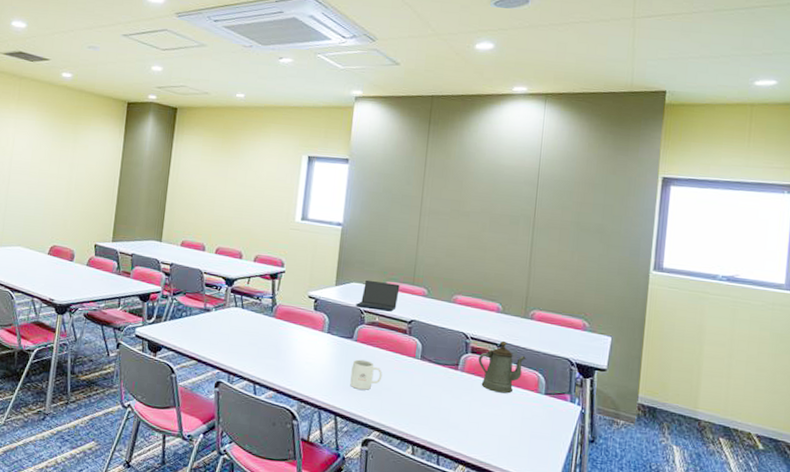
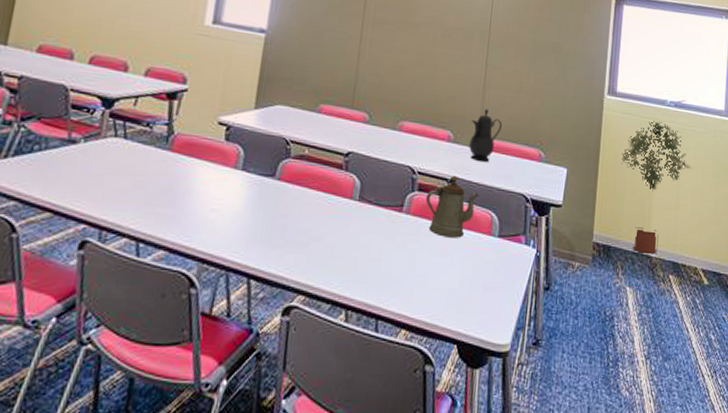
mug: present [350,359,383,390] -> none [269,203,311,243]
laptop: present [356,279,400,312] -> none [280,101,336,142]
coffeepot: none [517,284,548,330] -> present [469,109,503,162]
potted tree: none [668,295,745,419] -> present [621,121,691,255]

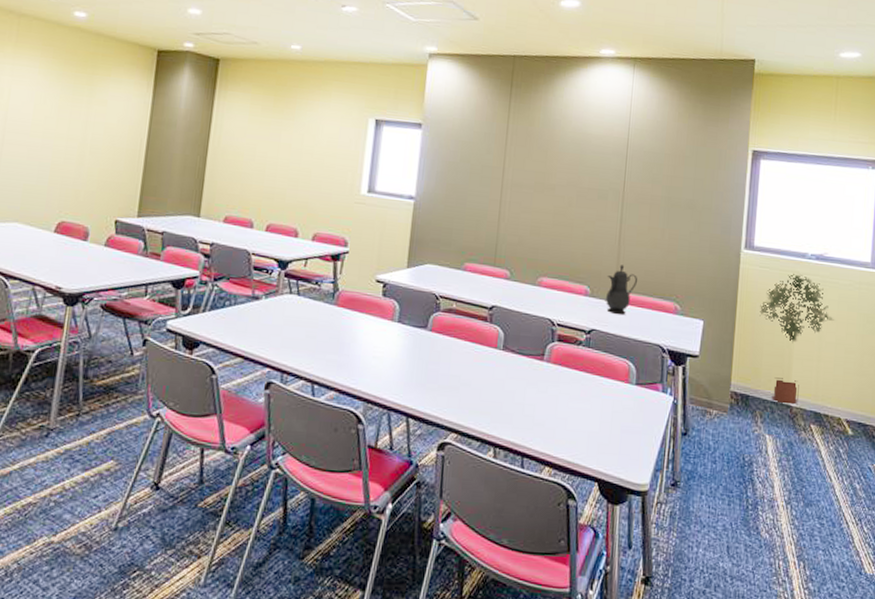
coffee pot: present [426,175,479,238] -> none [565,326,616,385]

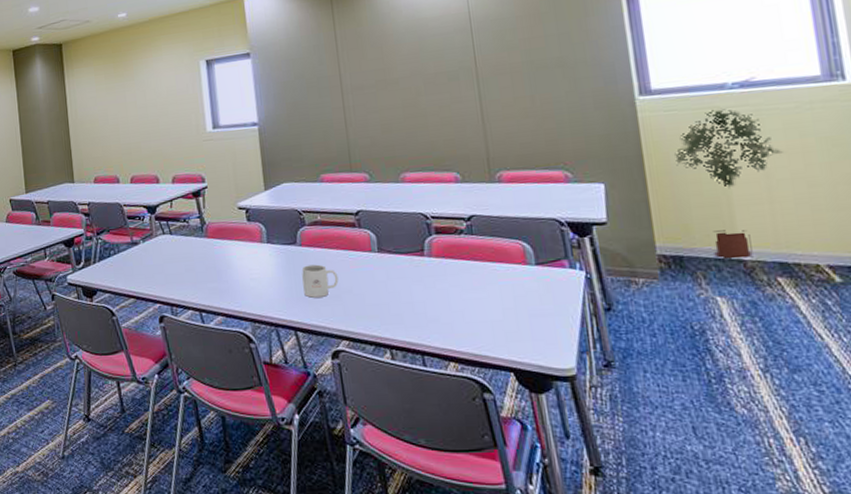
mug: none [424,351,461,387] -> present [301,264,339,298]
coffeepot: present [606,264,638,314] -> none [476,143,514,195]

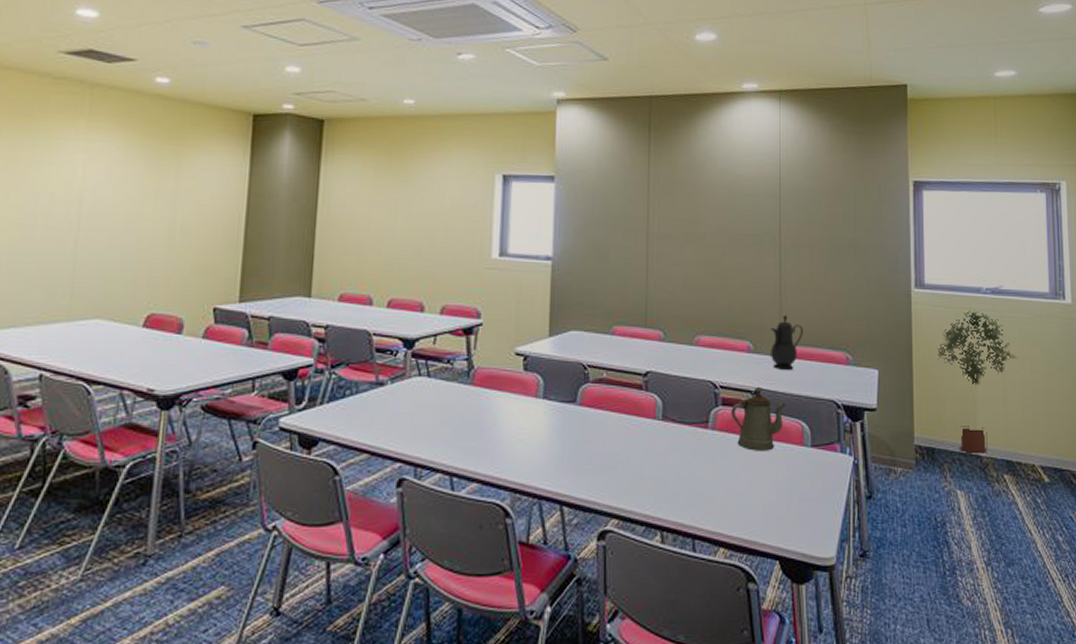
mug: present [301,264,339,298] -> none [577,428,617,467]
coffee pot: none [445,213,503,273] -> present [731,386,786,451]
coffeepot: none [476,143,514,195] -> present [770,315,804,370]

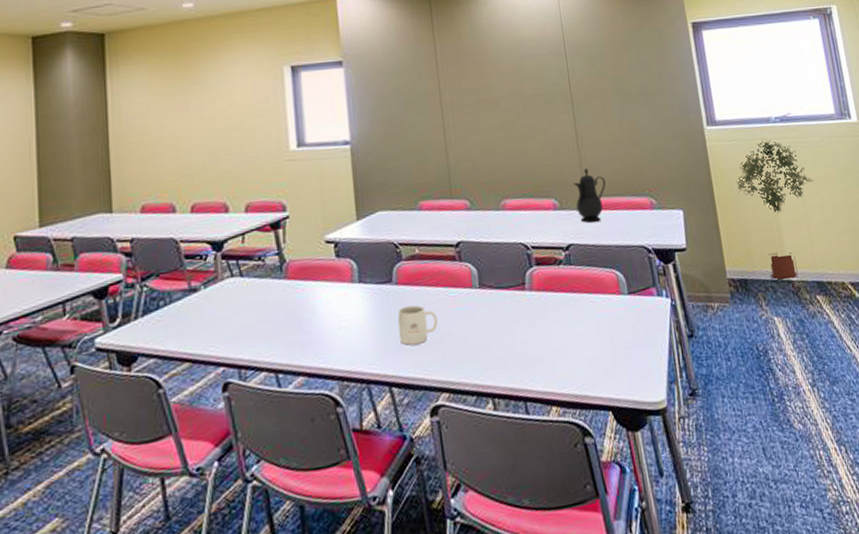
mug: none [577,428,617,467] -> present [397,305,438,346]
coffee pot: present [731,386,786,451] -> none [545,241,598,307]

